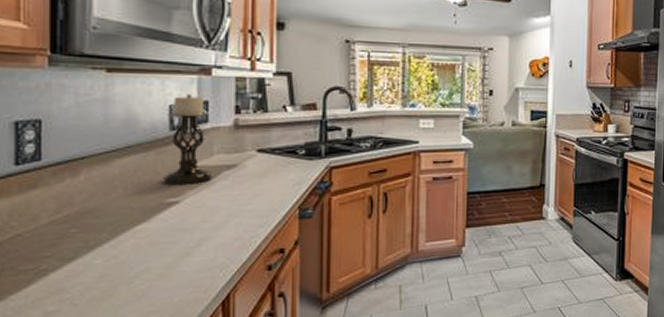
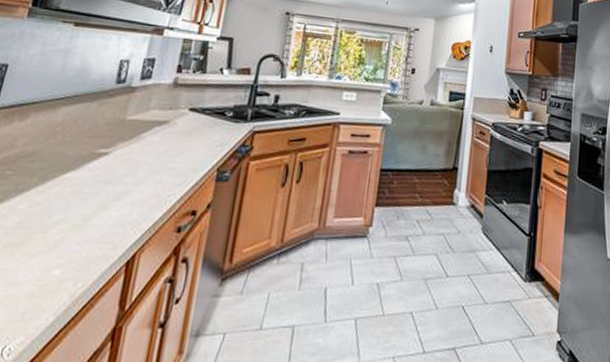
candle holder: present [161,93,213,186] -> none [97,50,155,137]

